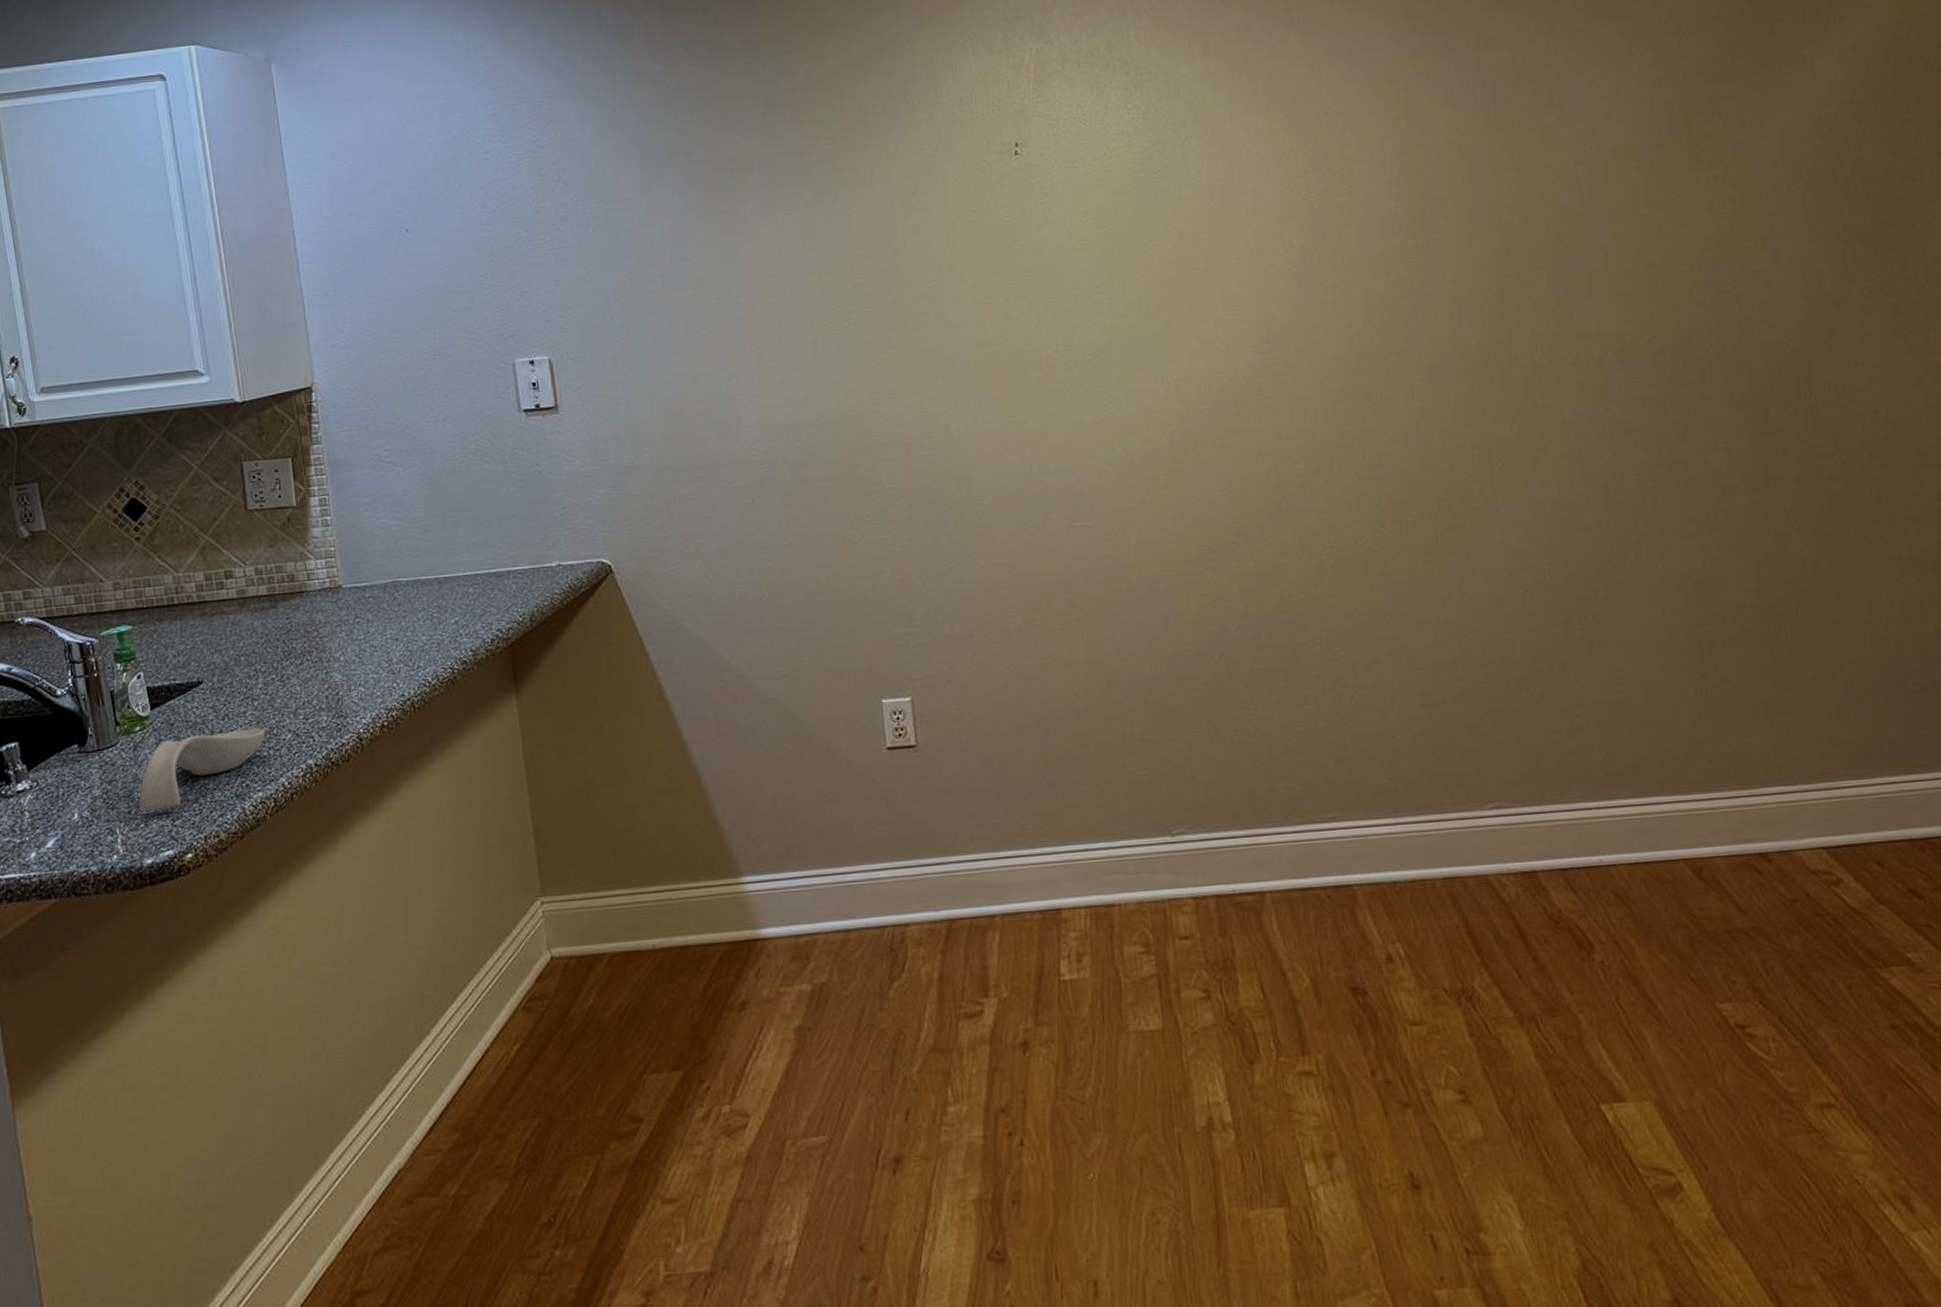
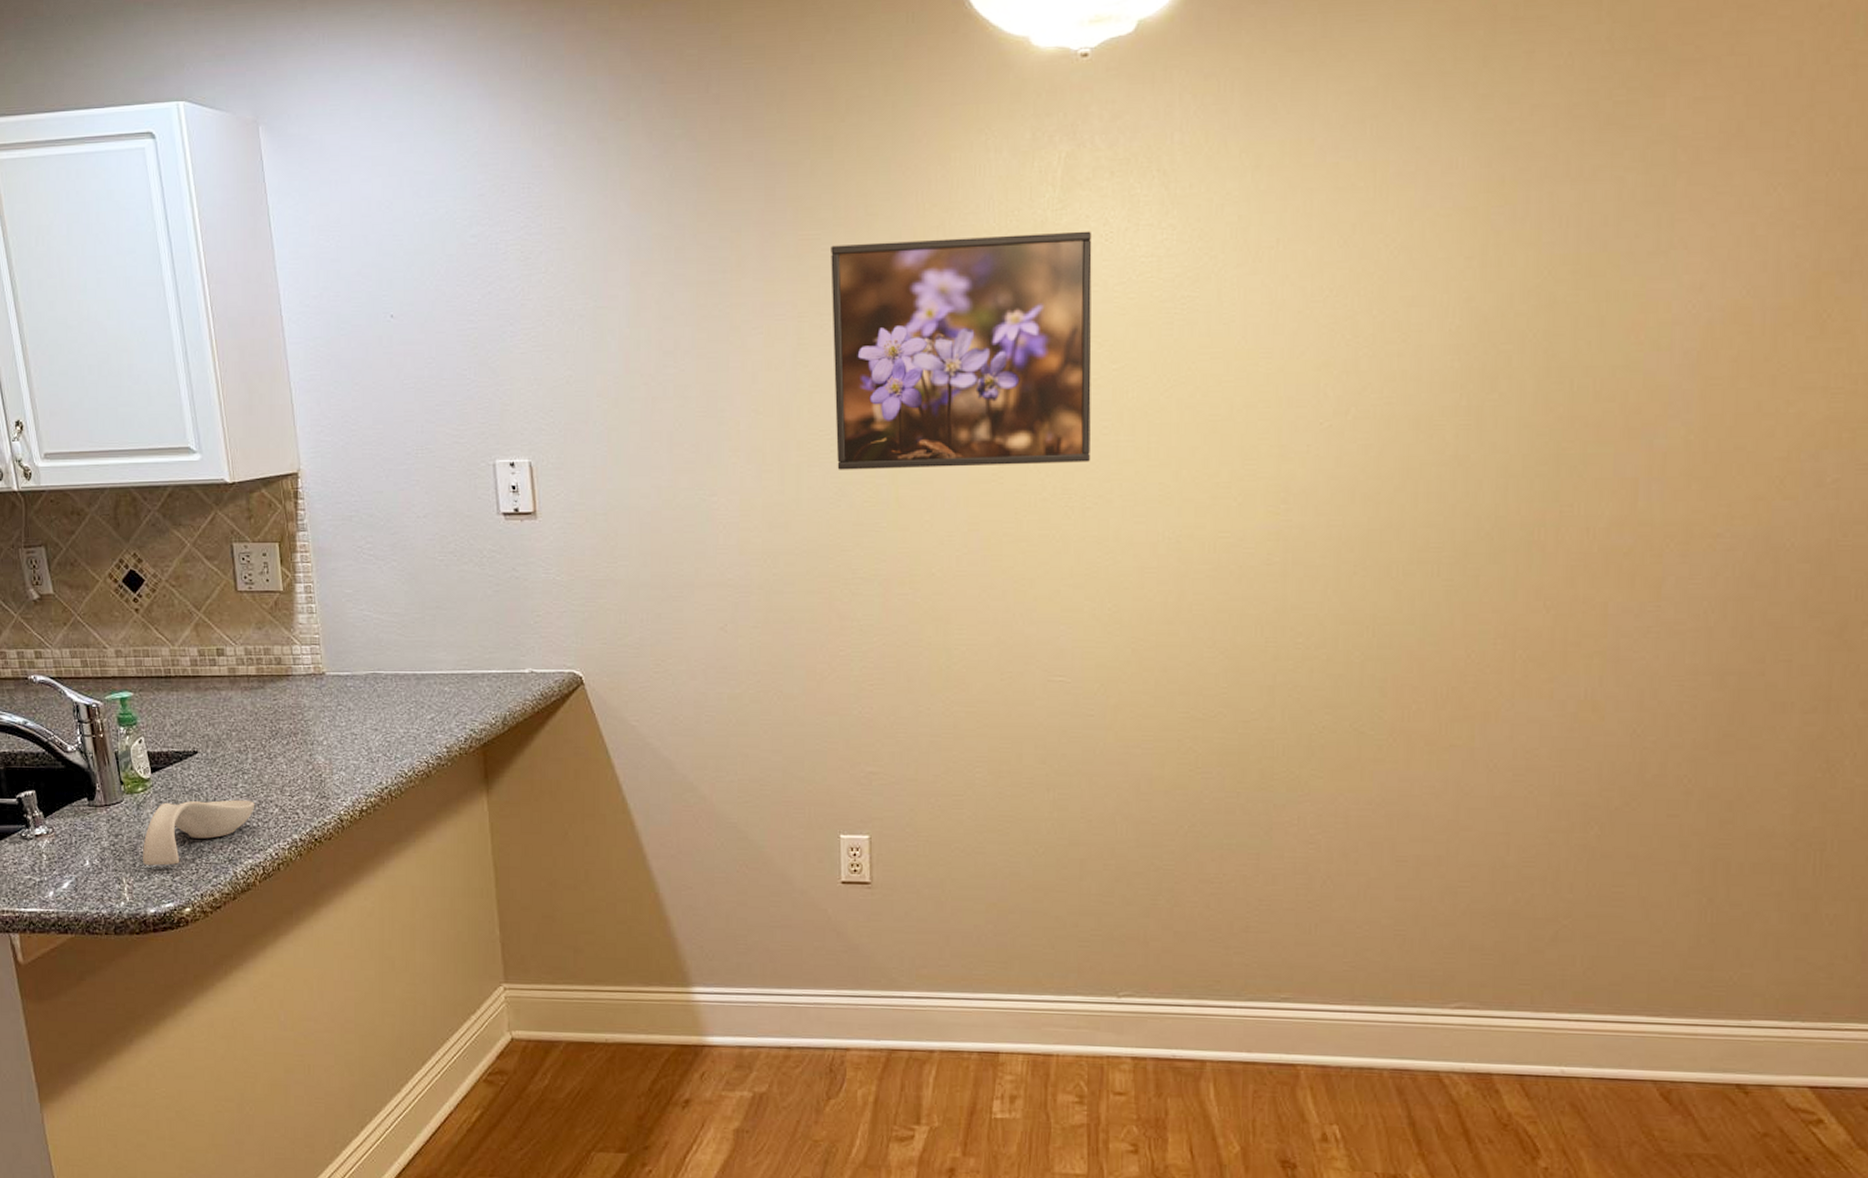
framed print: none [830,115,1088,344] -> present [831,231,1092,470]

